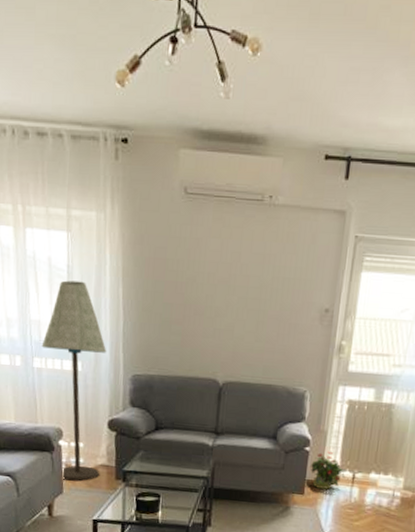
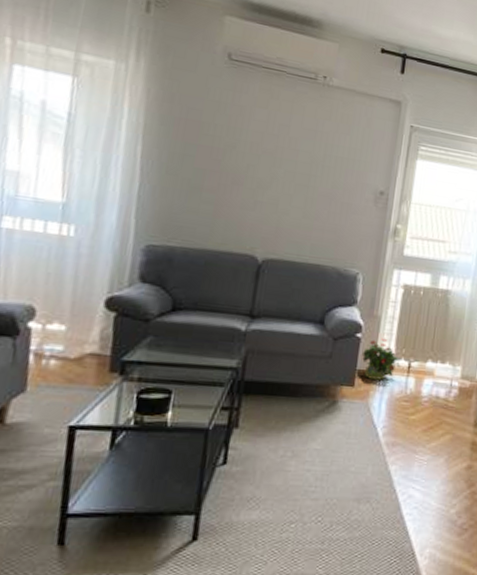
floor lamp: present [41,280,107,481] -> none [17,129,114,375]

